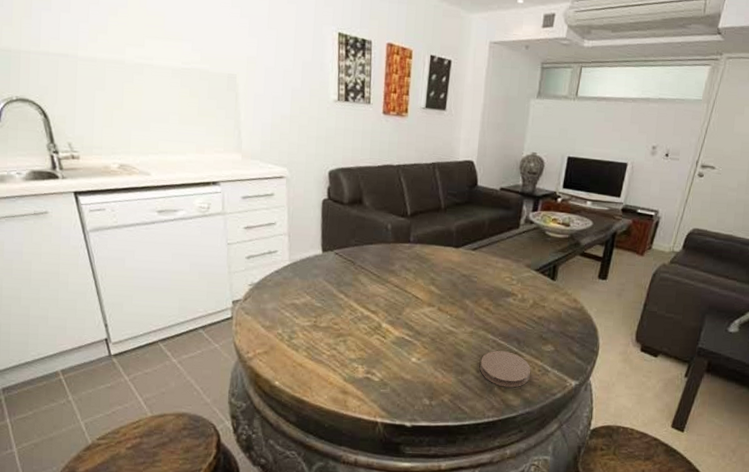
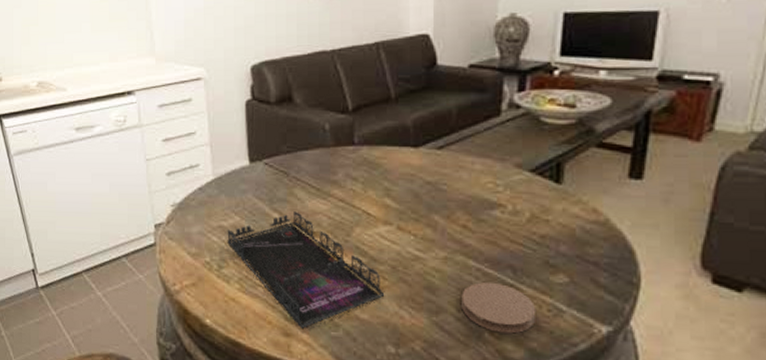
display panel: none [298,294,425,387] -> present [227,211,385,328]

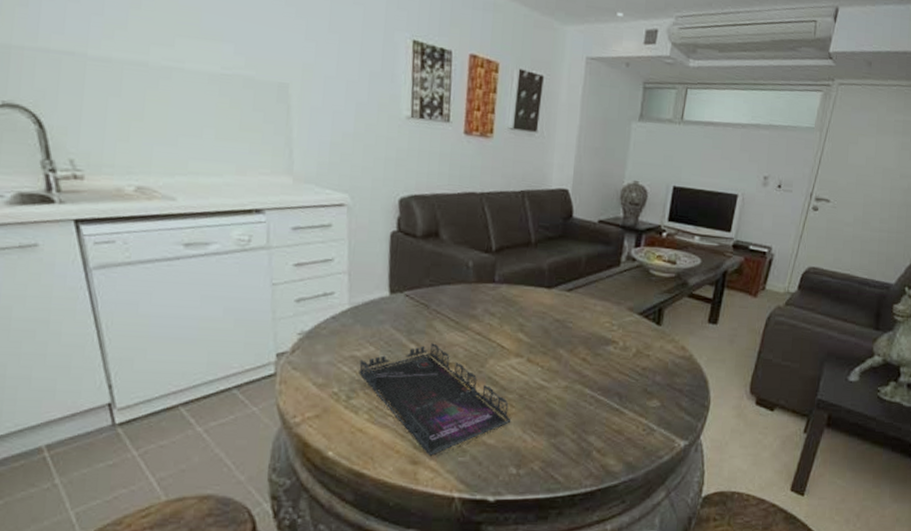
coaster: present [461,282,537,334] -> none [576,408,635,451]

